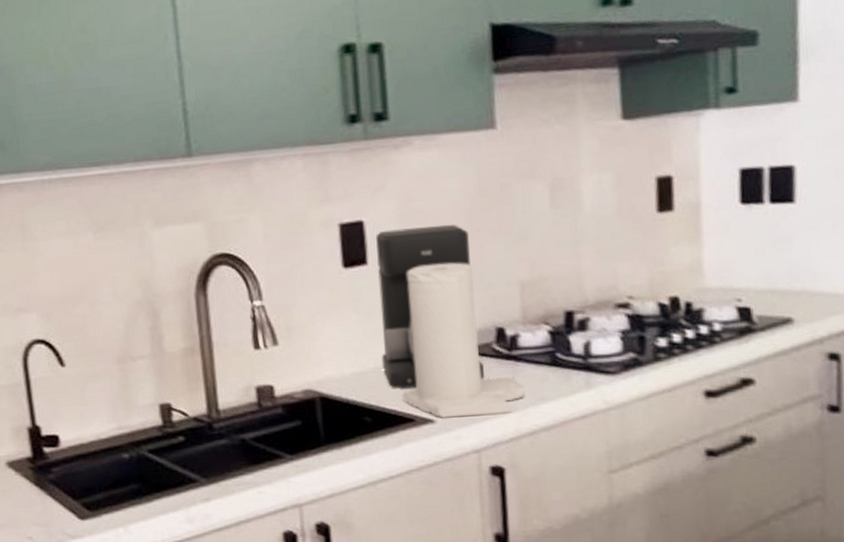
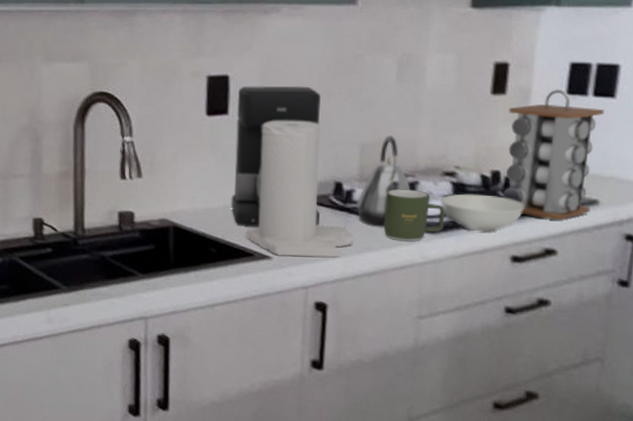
kettle: none [522,269,582,373] -> present [355,135,411,227]
mug: none [554,327,625,387] -> present [383,189,445,242]
bowl: none [616,325,712,367] -> present [440,193,525,232]
spice rack: none [679,199,785,345] -> present [503,89,604,220]

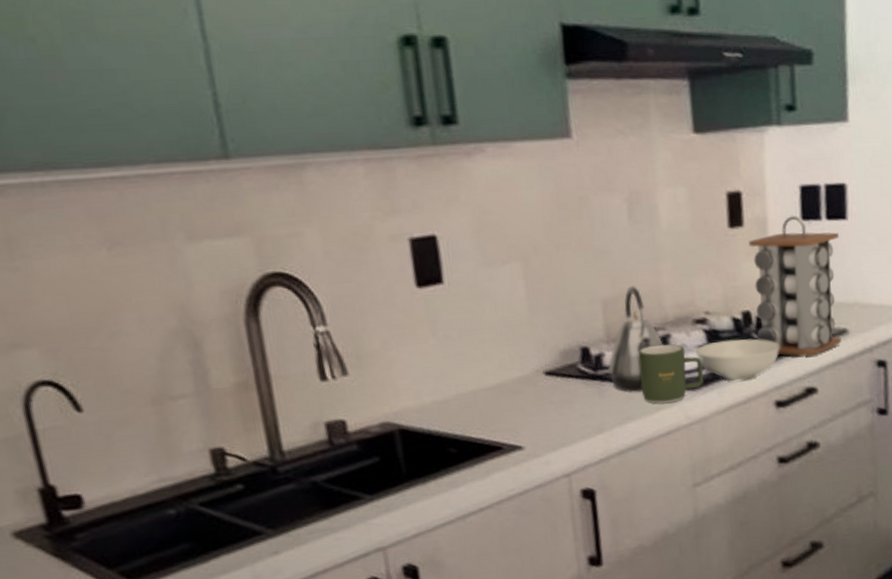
coffee maker: present [231,86,321,227] -> none [451,239,571,416]
paper towel: present [245,120,354,258] -> none [486,280,613,444]

